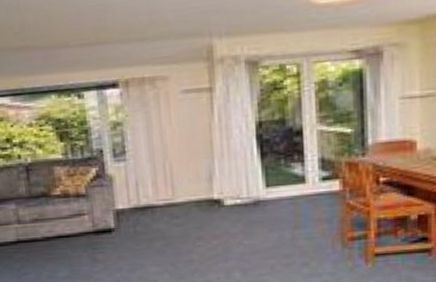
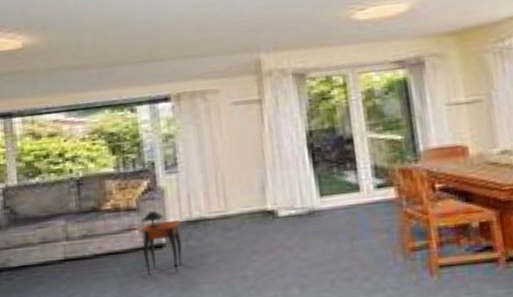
side table: none [88,197,131,257] -> present [139,210,183,275]

